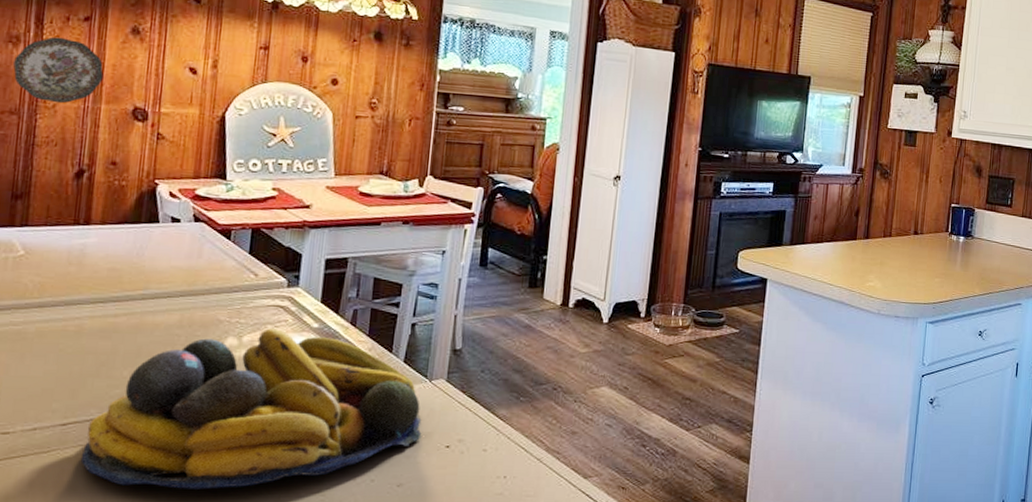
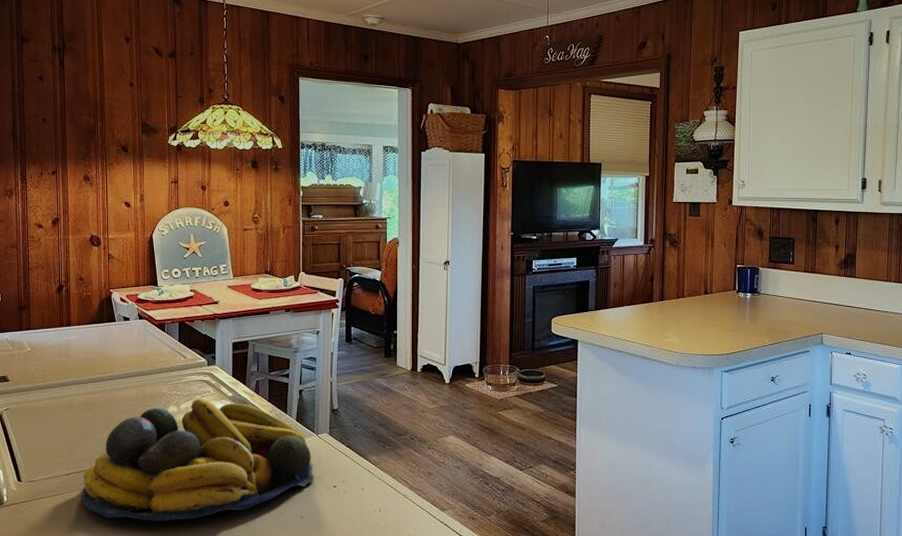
decorative plate: present [13,36,104,104] -> none [10,188,69,237]

